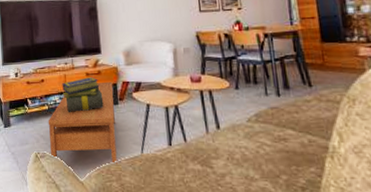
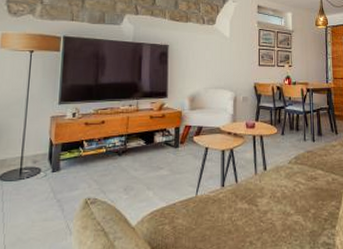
coffee table: present [48,82,118,165] -> none [103,126,176,208]
stack of books: present [62,77,104,112] -> none [123,120,165,155]

